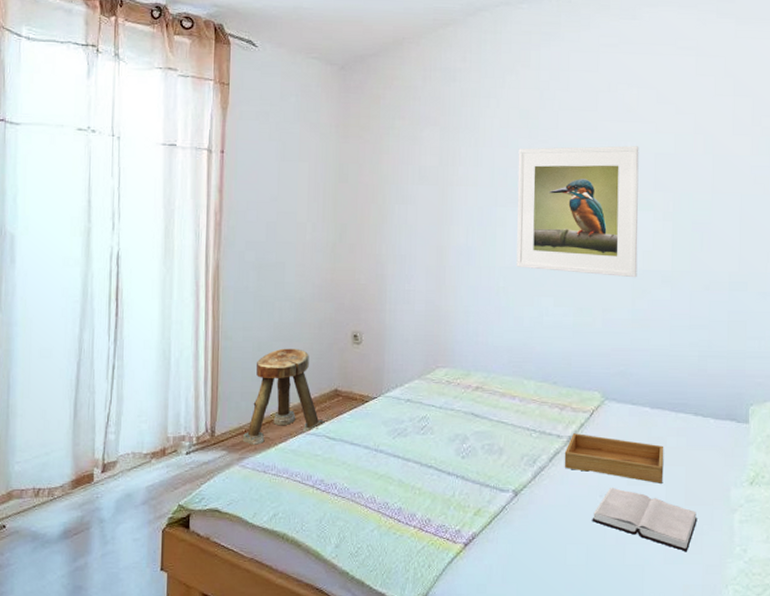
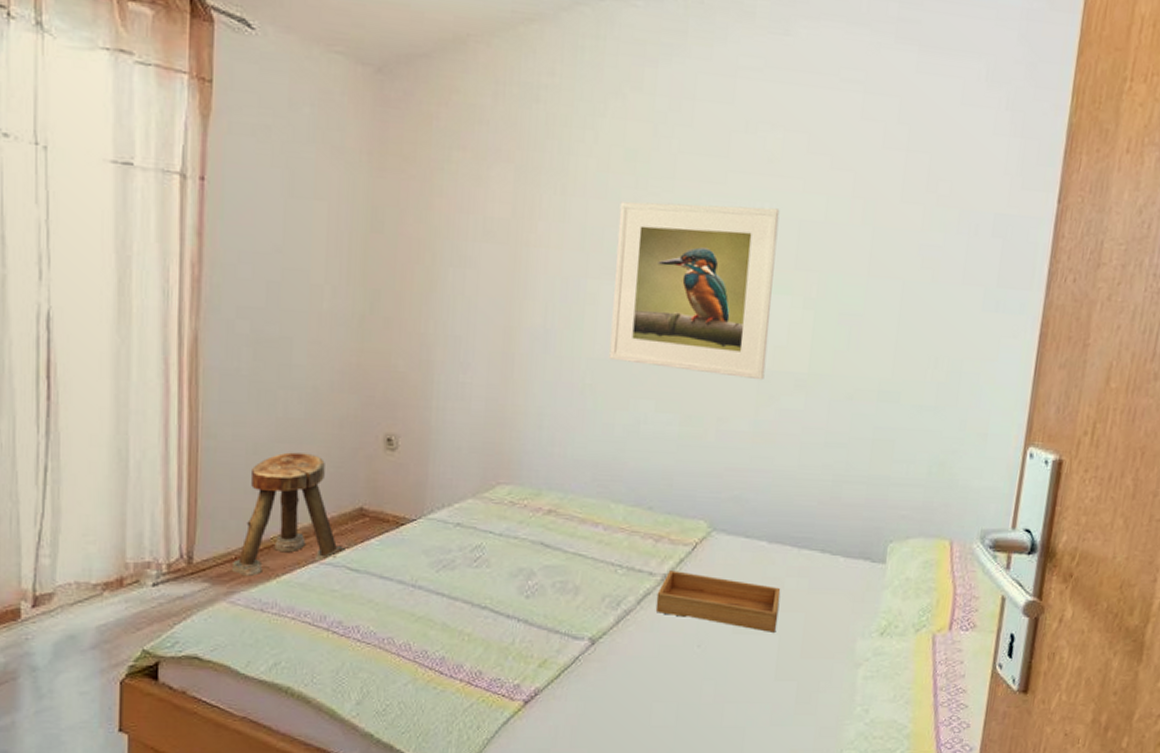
hardback book: present [592,488,698,552] -> none [686,637,814,713]

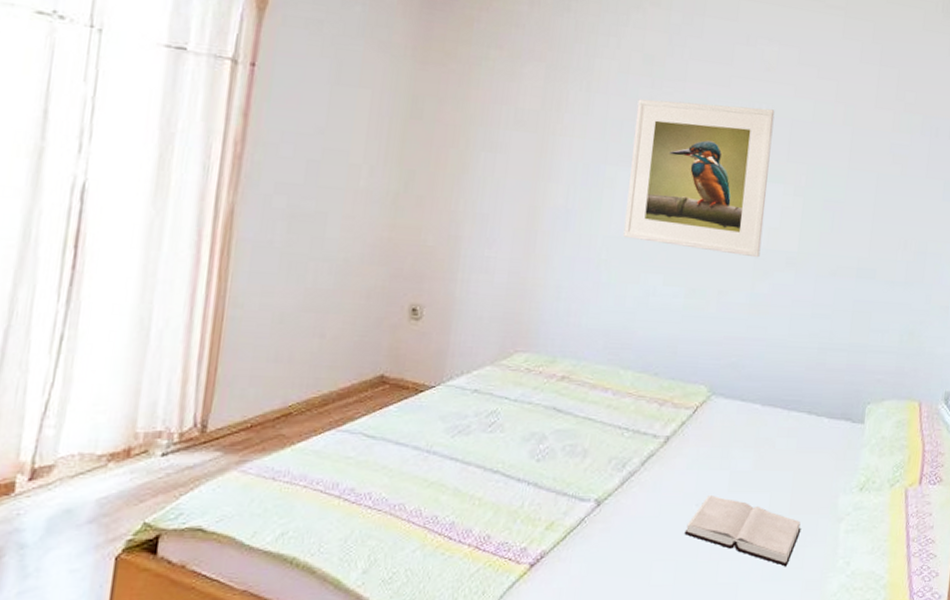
stool: present [231,452,345,577] -> none [246,321,363,445]
tray: present [655,570,781,632] -> none [658,433,772,490]
hardback book: none [686,637,814,713] -> present [684,496,801,567]

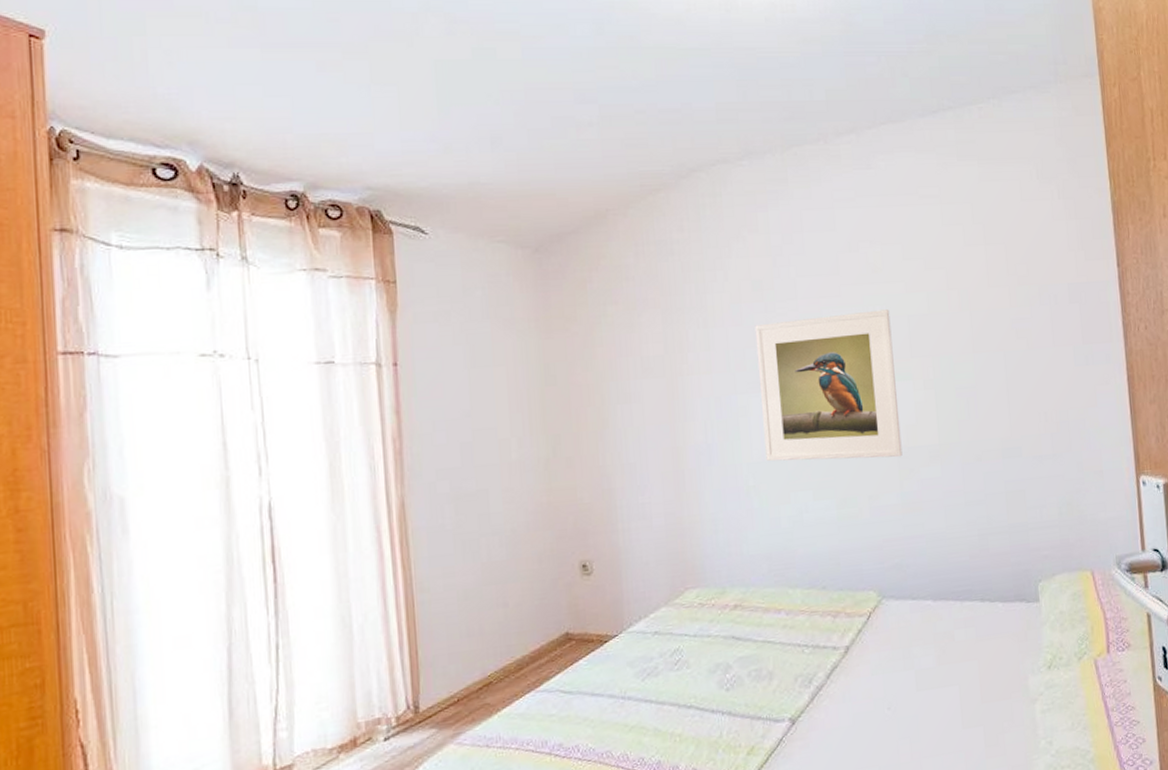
hardback book: present [684,496,801,567] -> none [882,696,997,756]

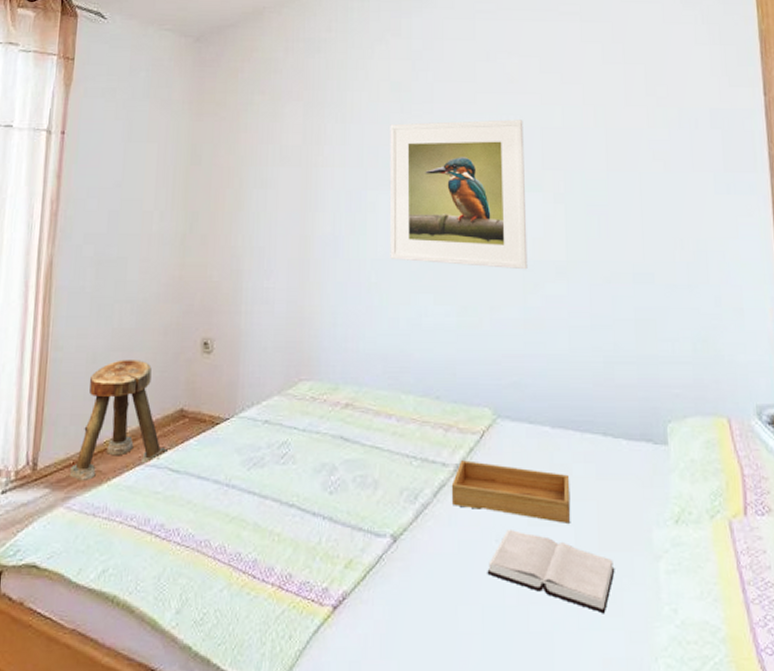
stool: none [454,590,557,717] -> present [69,360,168,482]
tray: none [843,640,955,684] -> present [451,460,571,523]
hardback book: none [882,696,997,756] -> present [487,530,615,614]

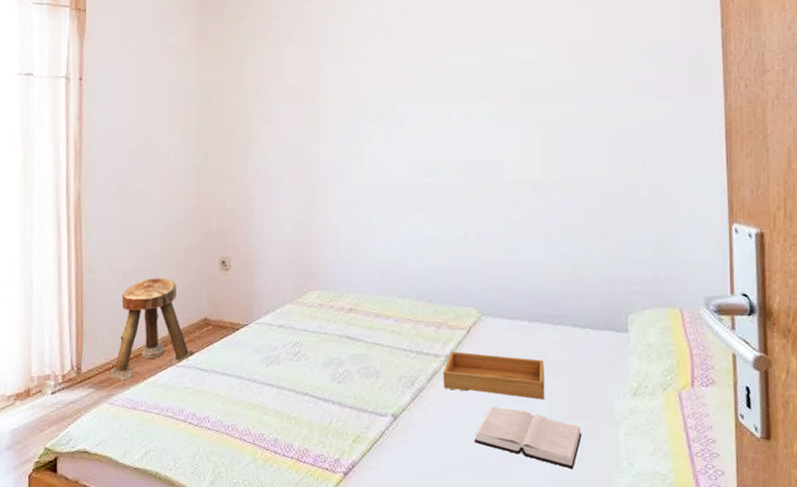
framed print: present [389,119,528,270] -> none [382,56,508,189]

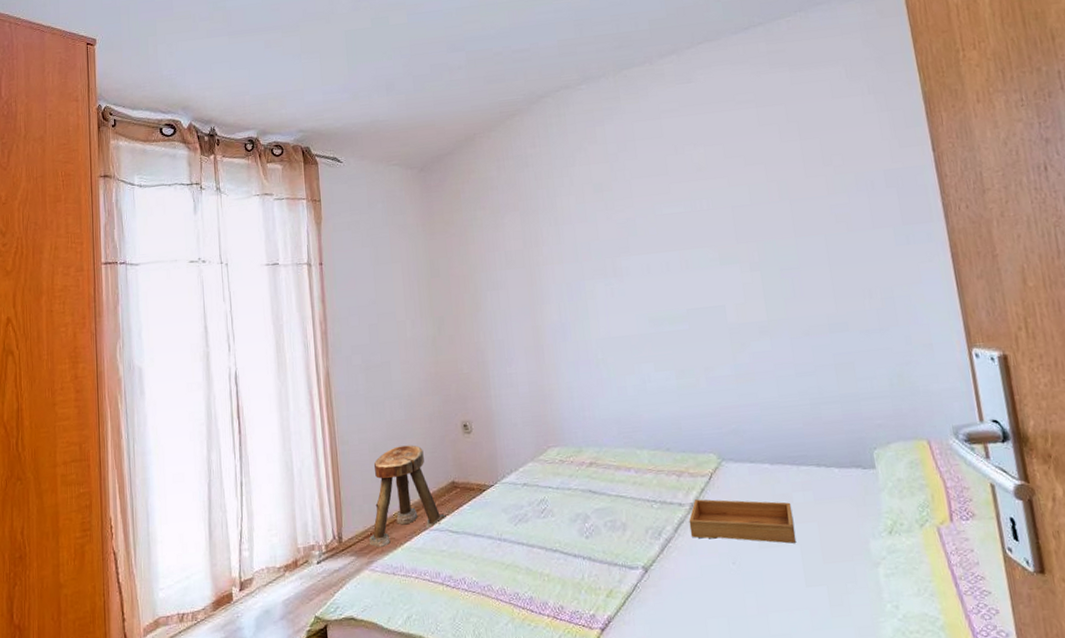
hardback book: present [474,406,582,470] -> none [728,553,840,615]

